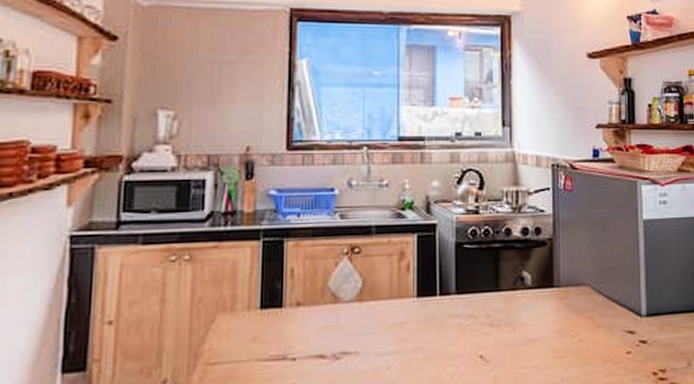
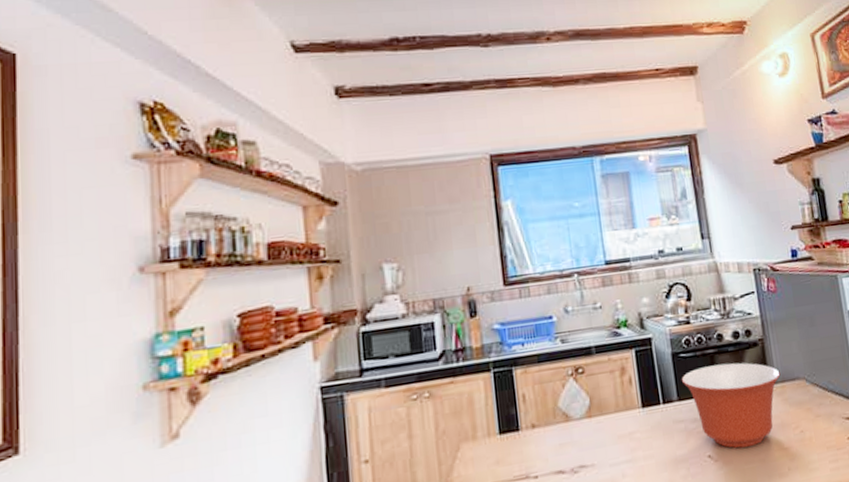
mixing bowl: none [462,260,566,351] -> present [681,362,781,449]

